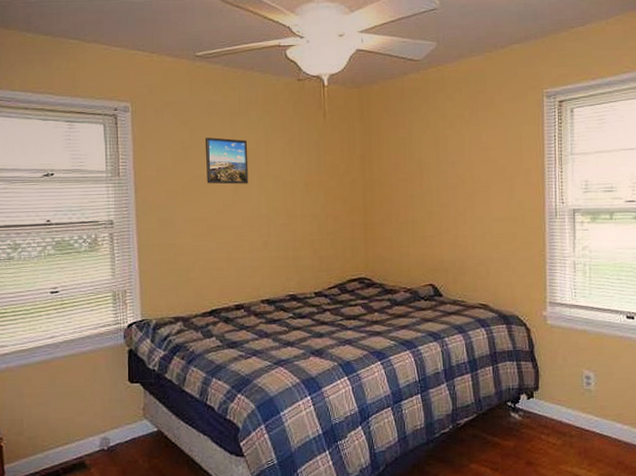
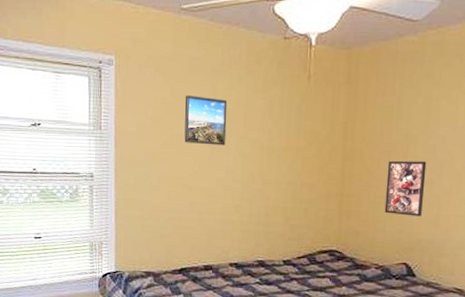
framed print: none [405,187,442,239] -> present [384,160,427,217]

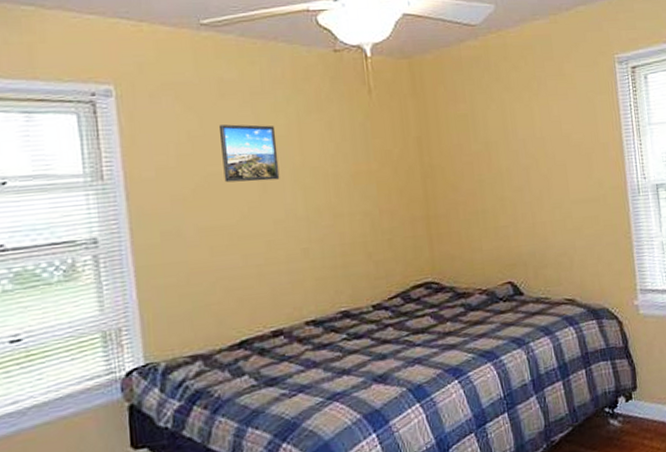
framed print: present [384,160,427,217] -> none [472,168,517,231]

